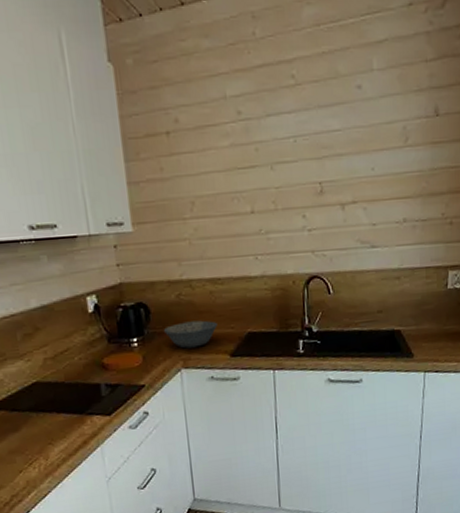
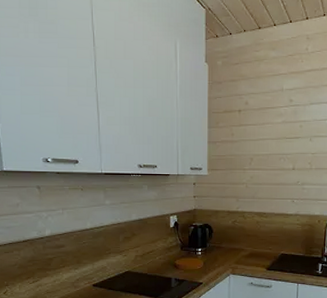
bowl: present [164,320,217,349] -> none [221,241,260,260]

